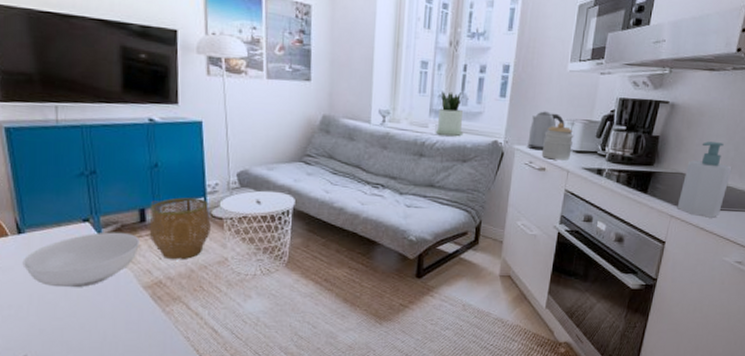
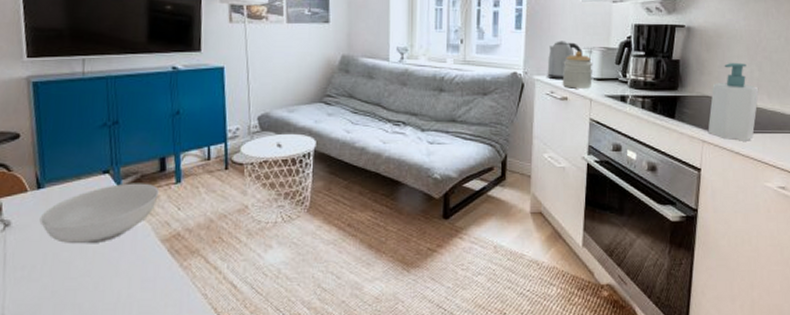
basket: present [149,197,211,260] -> none [168,144,231,210]
planter: present [435,91,464,137] -> none [453,26,482,70]

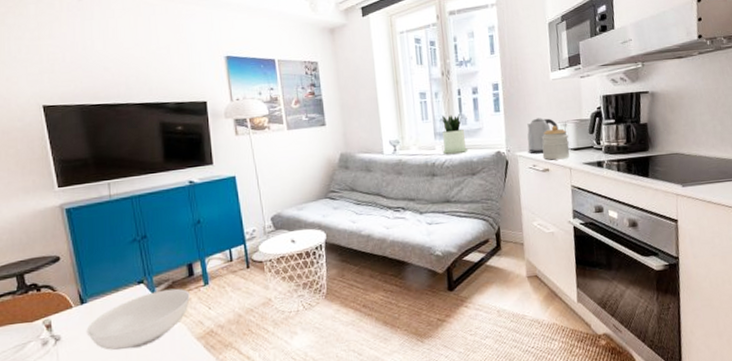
planter: none [453,26,482,70] -> present [442,114,468,155]
soap bottle: present [707,63,759,141] -> none [679,119,723,191]

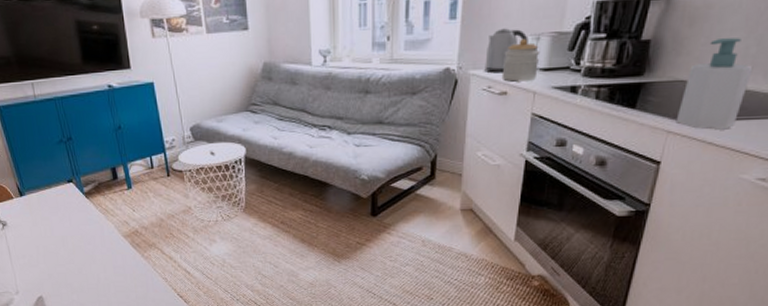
bowl: present [86,288,190,351] -> none [27,189,116,239]
planter: present [442,114,468,155] -> none [380,20,411,70]
soap bottle: none [679,119,723,191] -> present [675,38,754,130]

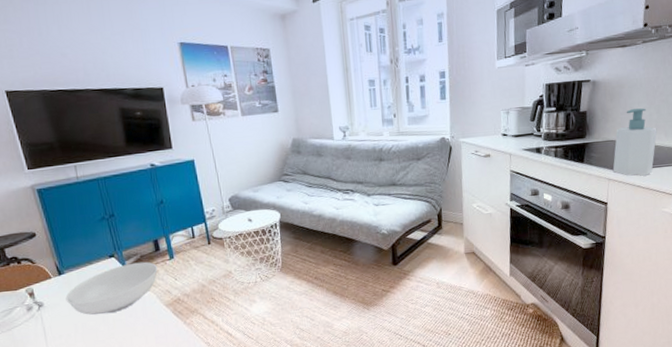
bowl: none [27,189,116,239] -> present [65,261,158,315]
kettle: present [484,28,528,73] -> none [471,105,501,140]
jar: present [501,38,541,82] -> none [484,112,511,147]

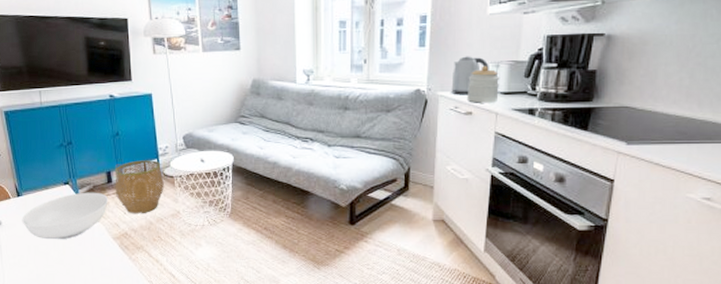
basket: none [161,224,214,280] -> present [114,160,164,214]
kettle: none [471,105,501,140] -> present [451,56,489,95]
jar: none [484,112,511,147] -> present [466,65,500,103]
soap bottle: present [612,108,657,177] -> none [624,71,688,152]

